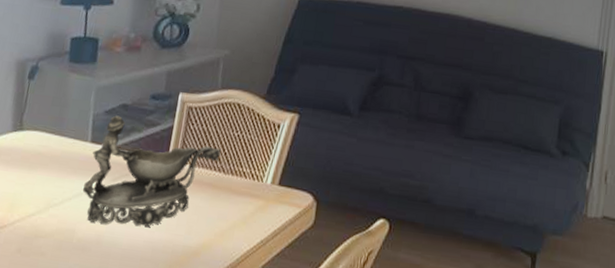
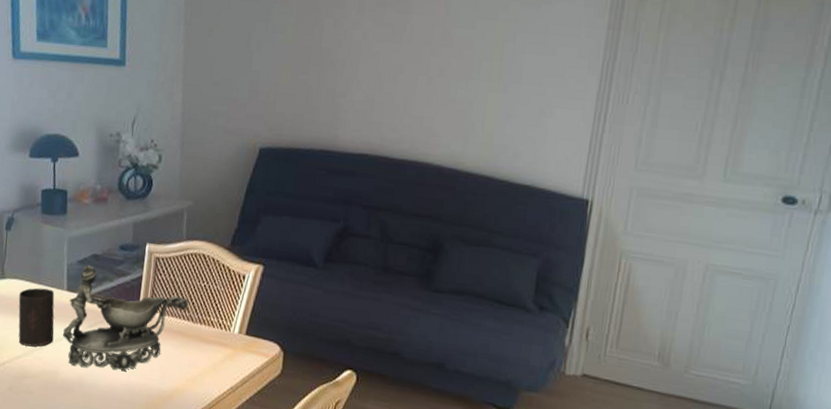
cup: none [32,140,77,204] -> present [18,288,55,347]

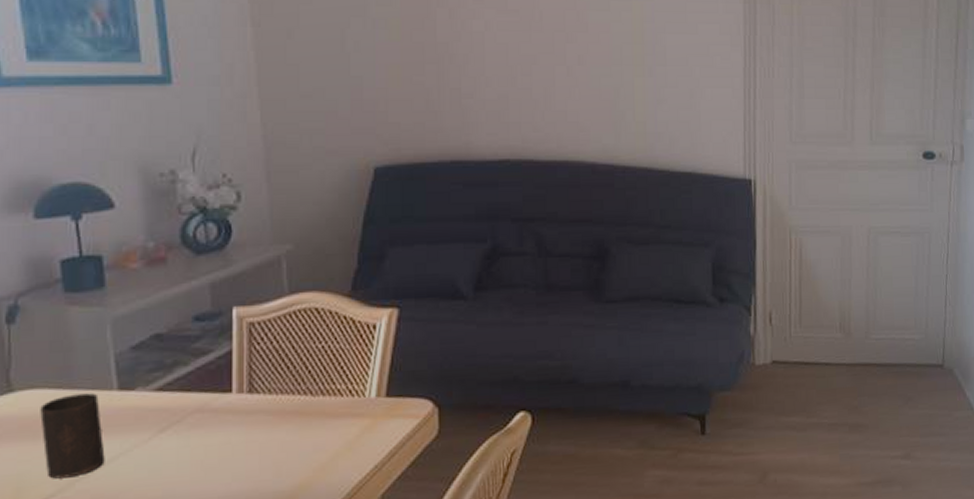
decorative bowl: present [62,265,189,372] -> none [118,349,304,489]

